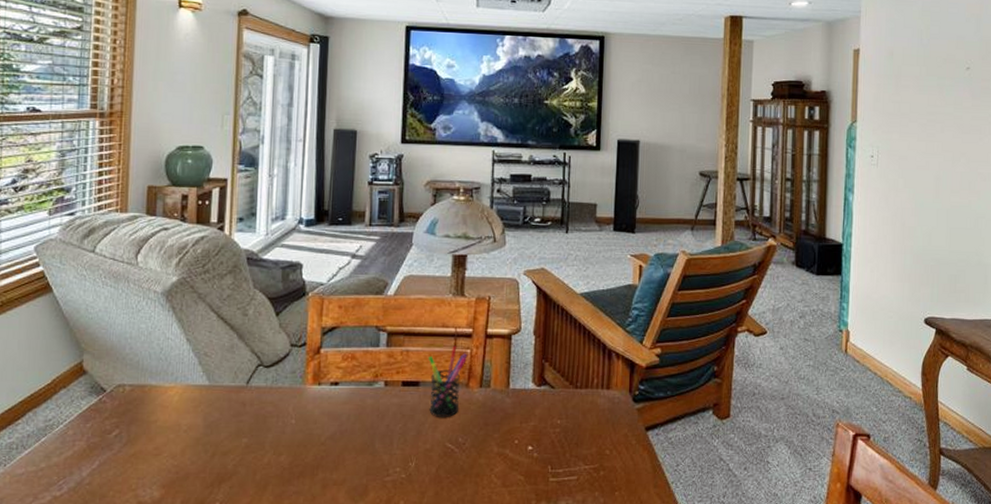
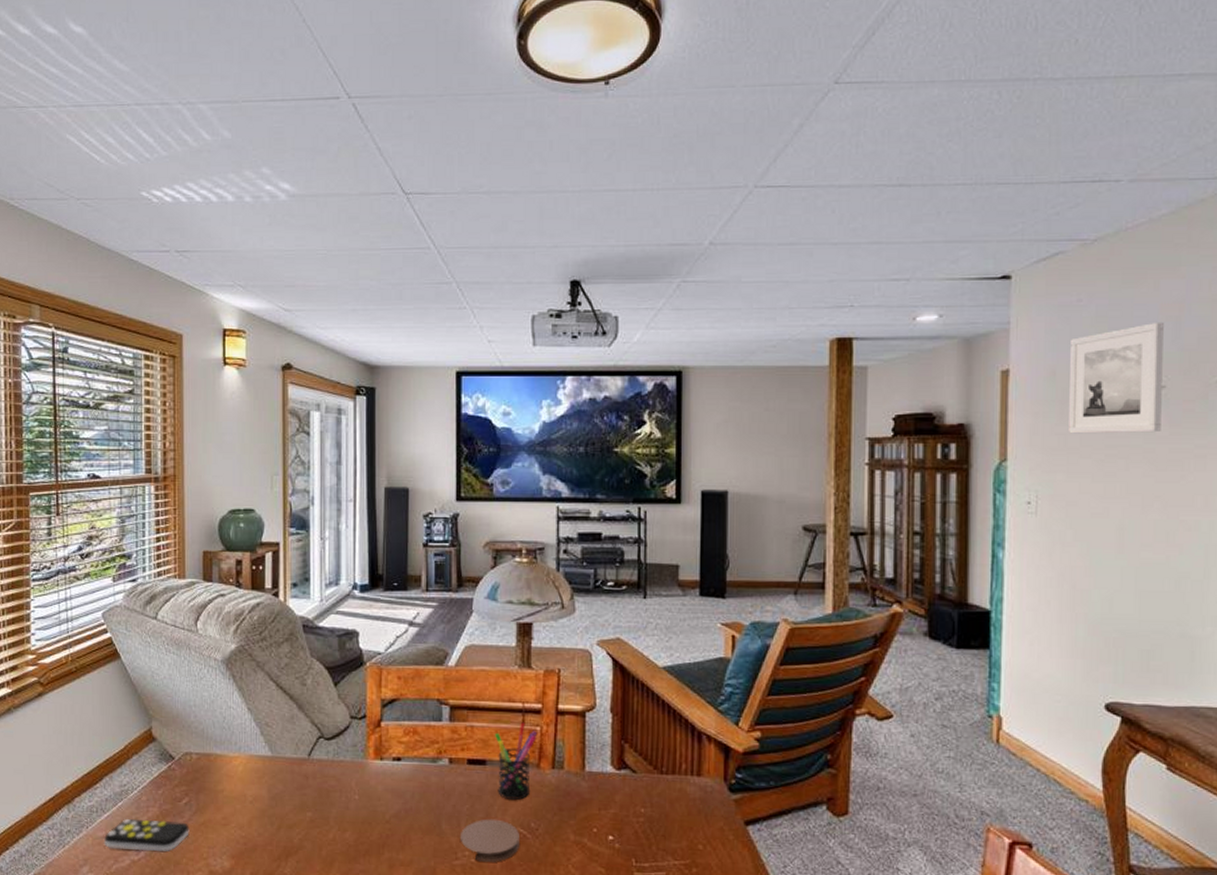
remote control: none [22,453,119,486] -> present [103,818,190,852]
coaster: none [393,436,448,476] -> present [461,819,519,862]
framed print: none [902,17,969,104] -> present [1069,322,1164,434]

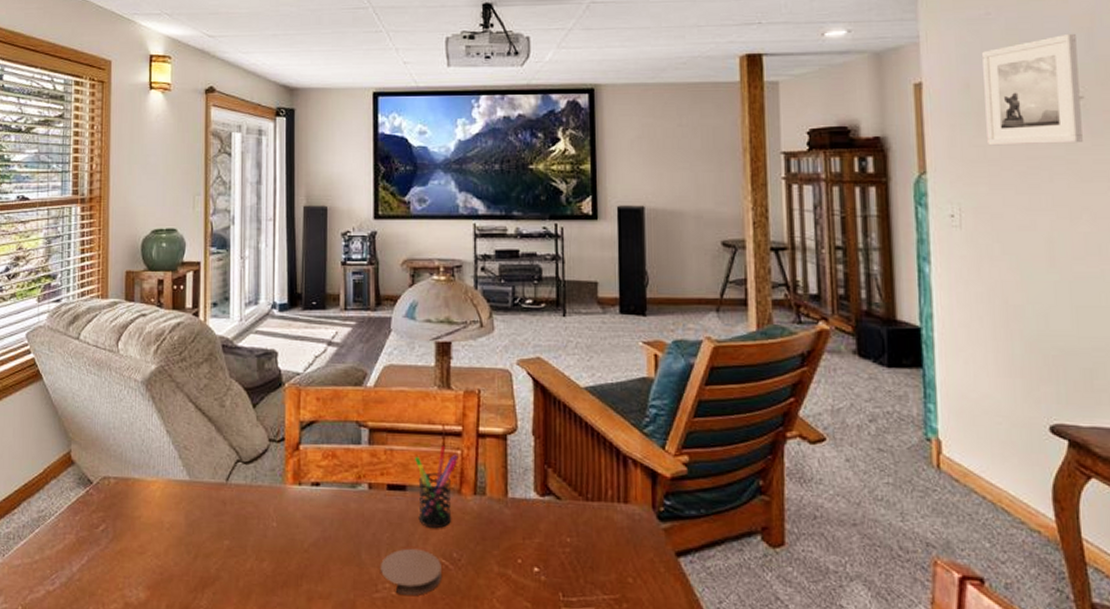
remote control: present [103,818,190,852] -> none [19,546,106,582]

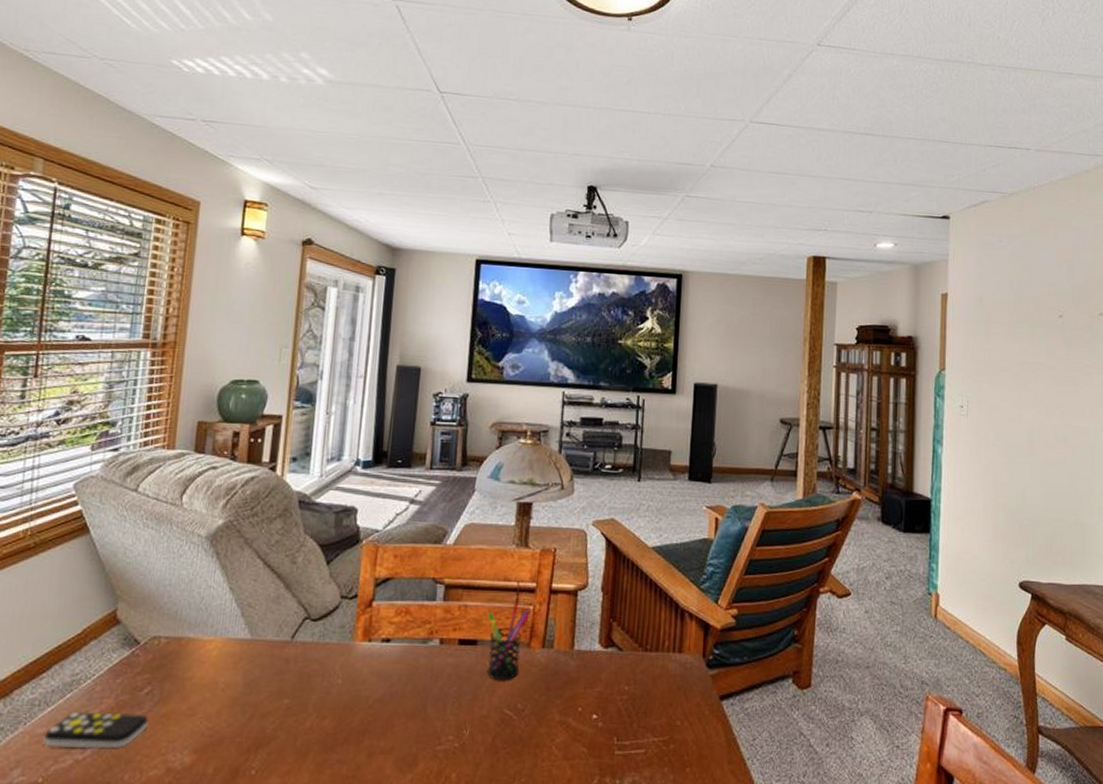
remote control: none [19,546,106,582] -> present [42,712,149,749]
coaster: present [381,548,441,595] -> none [445,701,506,746]
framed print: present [982,33,1083,146] -> none [992,263,1061,353]

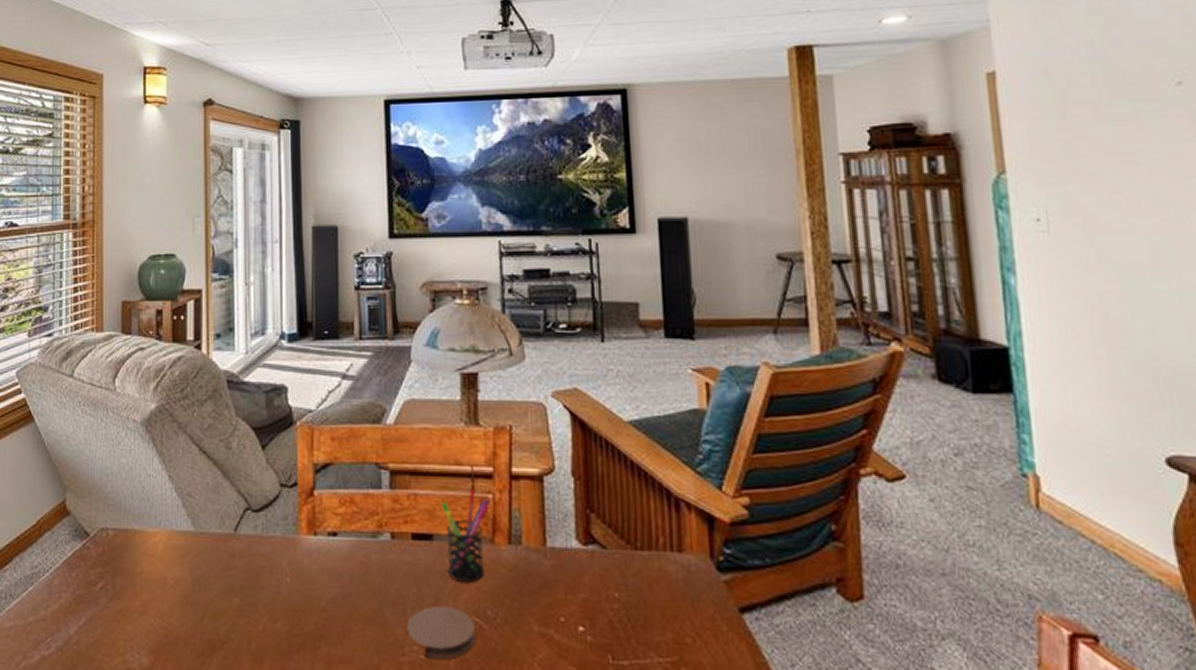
remote control: present [42,712,149,749] -> none [11,606,105,646]
coaster: none [445,701,506,746] -> present [407,605,475,659]

